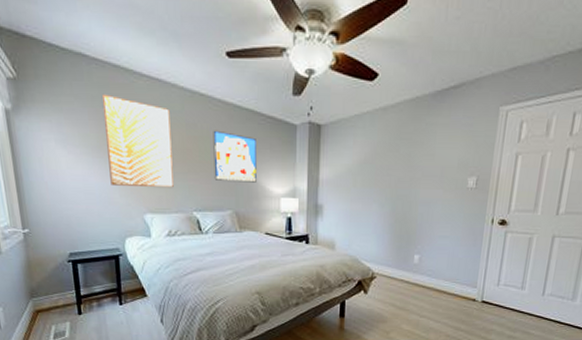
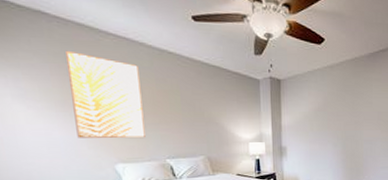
wall art: present [213,130,257,183] -> none [182,84,226,131]

